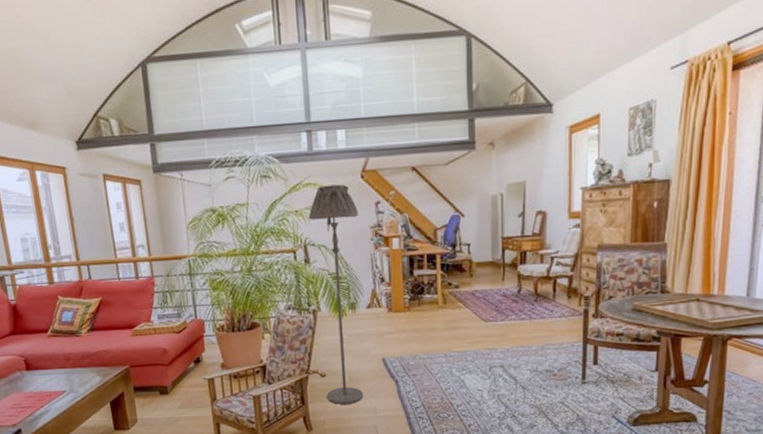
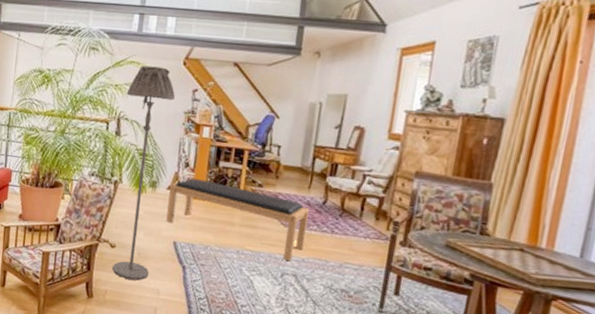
bench: none [369,291,506,354] -> present [166,178,309,261]

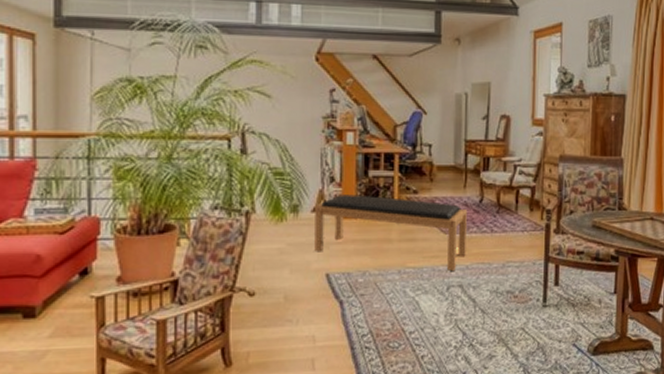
floor lamp: present [112,65,176,281] -> none [249,64,311,332]

